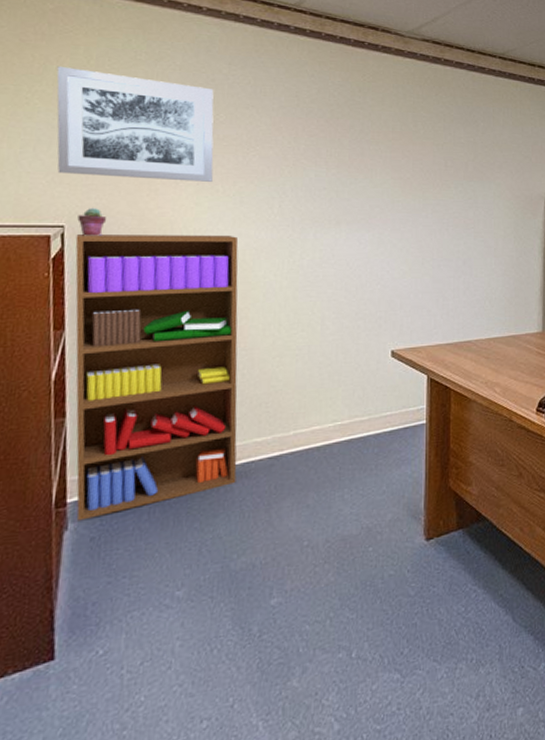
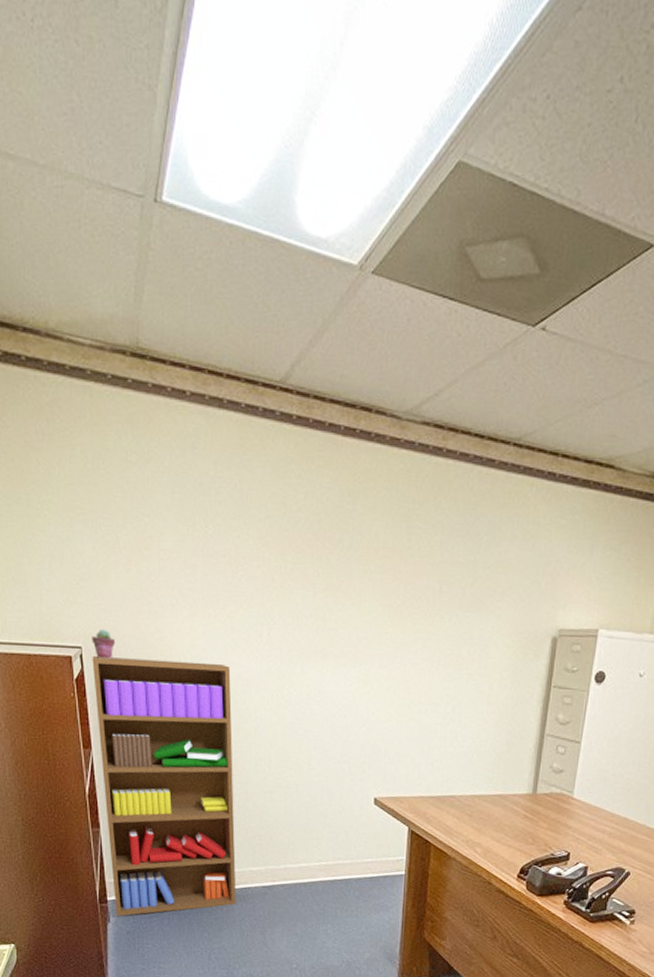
wall art: present [56,66,214,182] -> none [59,471,205,605]

